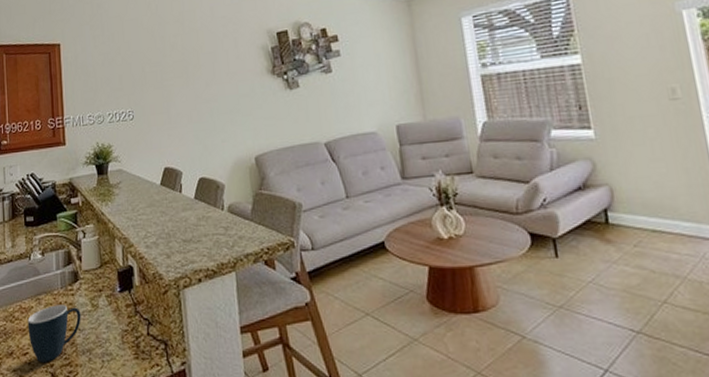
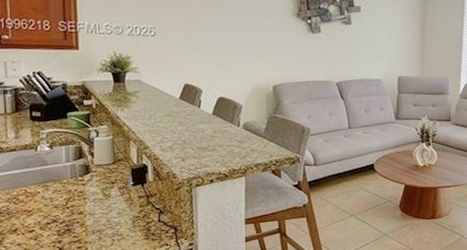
mug: present [27,305,81,362] -> none [33,192,92,239]

